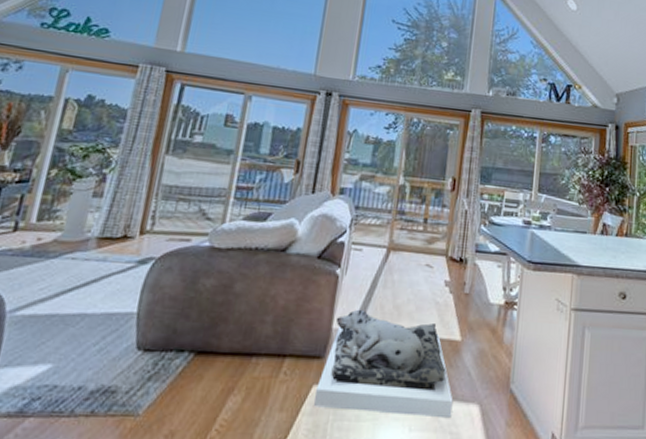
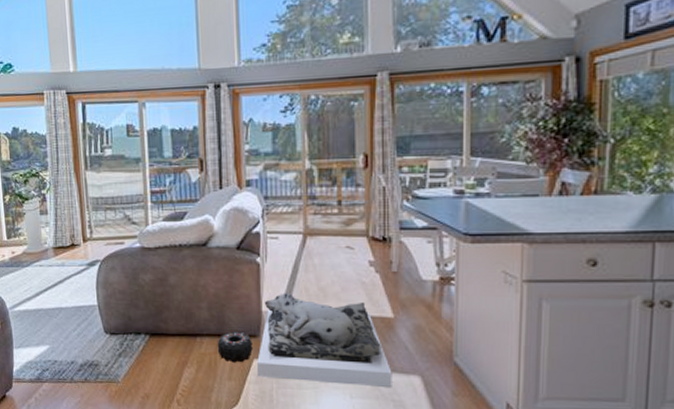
dog toy: none [273,351,316,390] -> present [217,331,253,363]

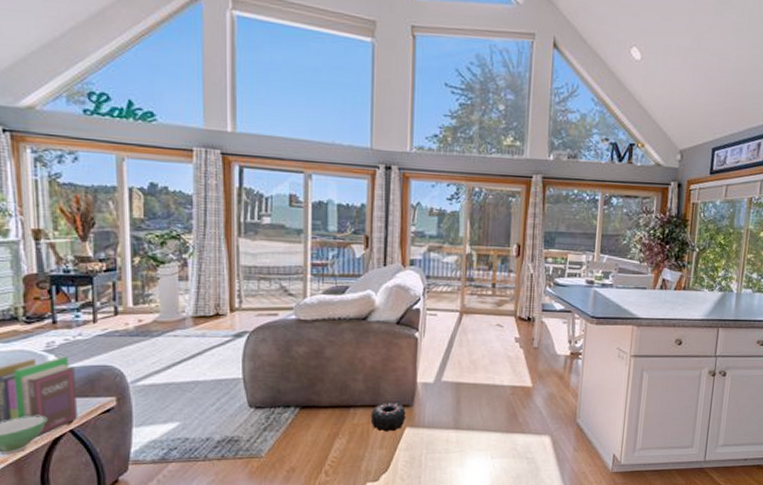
dog bed: present [256,293,392,387] -> none [407,365,528,447]

